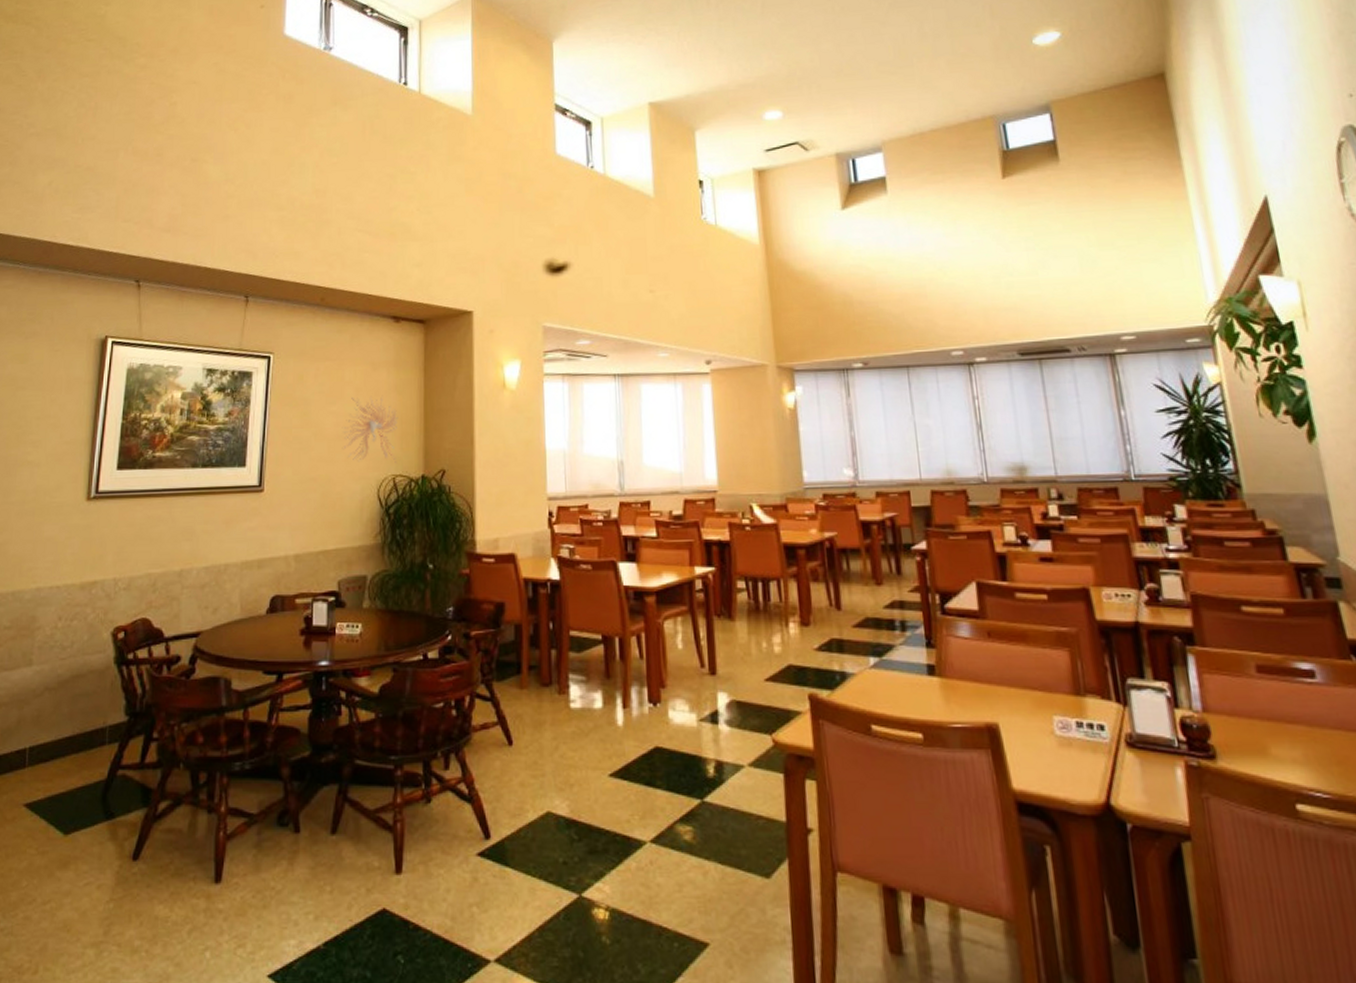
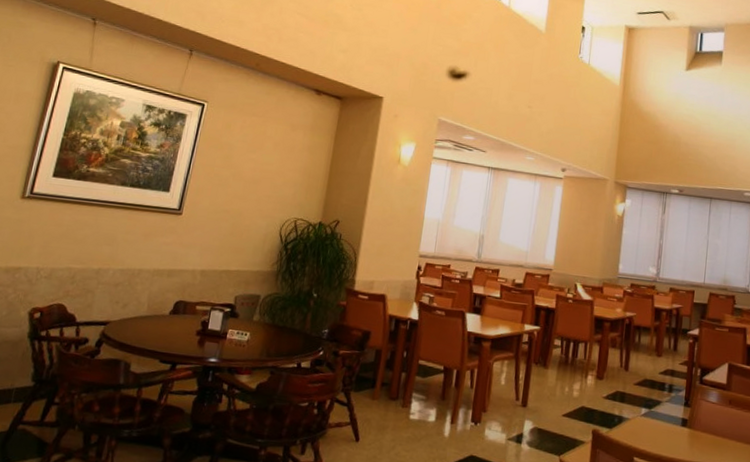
wall sculpture: present [343,395,398,463] -> none [256,149,307,209]

